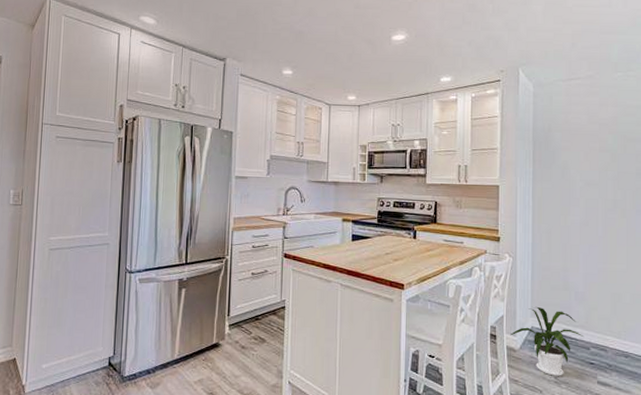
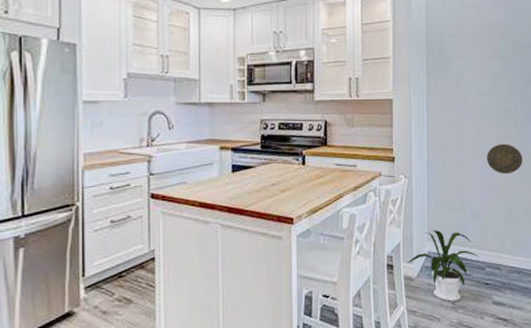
decorative plate: none [592,231,631,261] -> present [486,144,522,175]

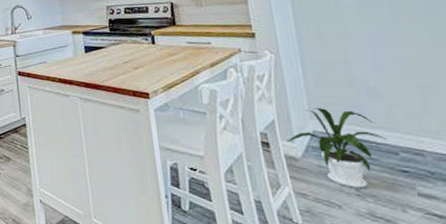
decorative plate: present [486,144,522,175] -> none [378,12,436,47]

